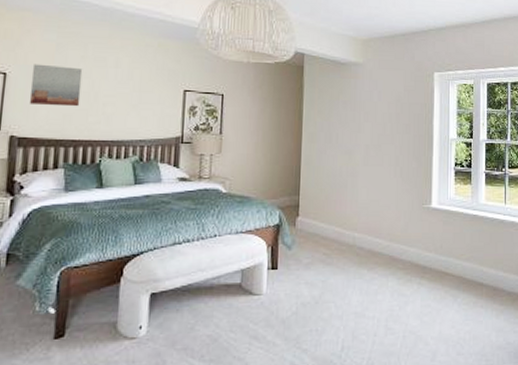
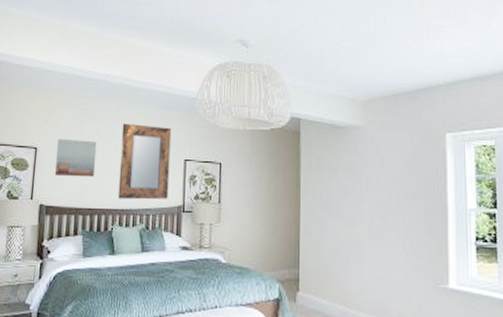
home mirror: none [107,50,170,131] -> present [117,123,172,200]

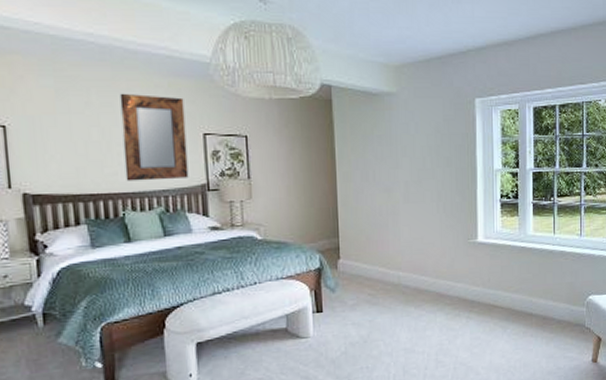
wall art: present [54,138,97,177] -> none [32,113,92,159]

